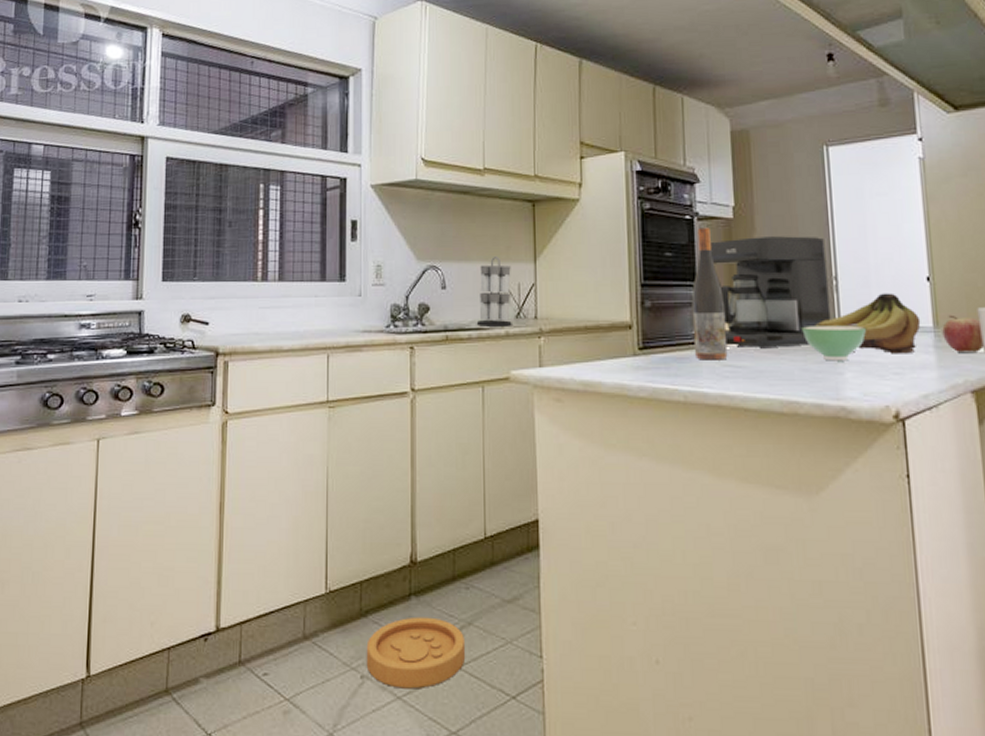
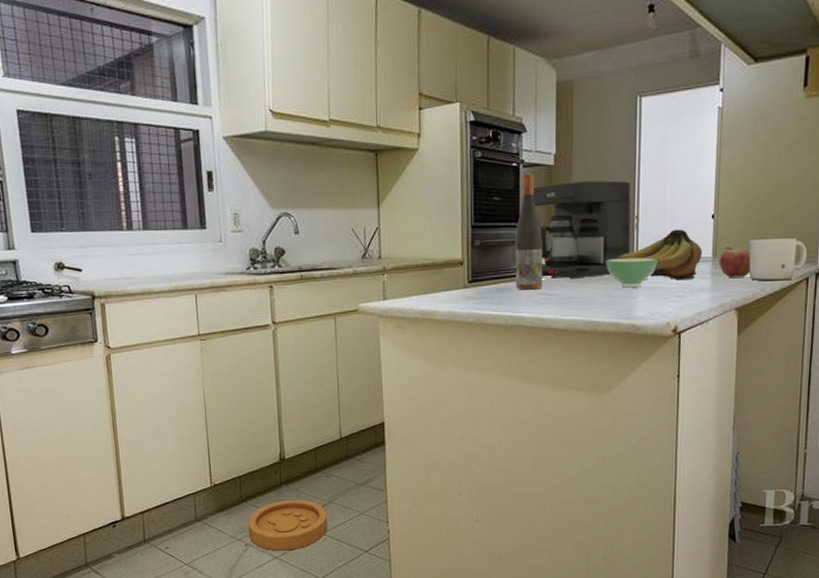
spice rack: present [476,257,512,327] -> none [327,204,359,267]

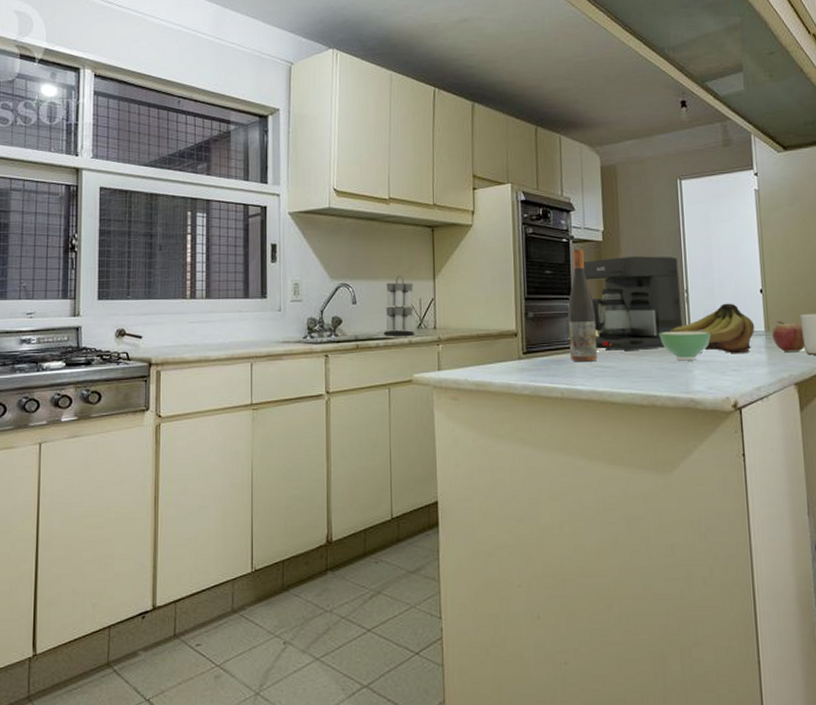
pet bowl: present [248,499,327,551] -> none [288,588,375,651]
spice rack: none [327,204,359,267] -> present [383,275,414,336]

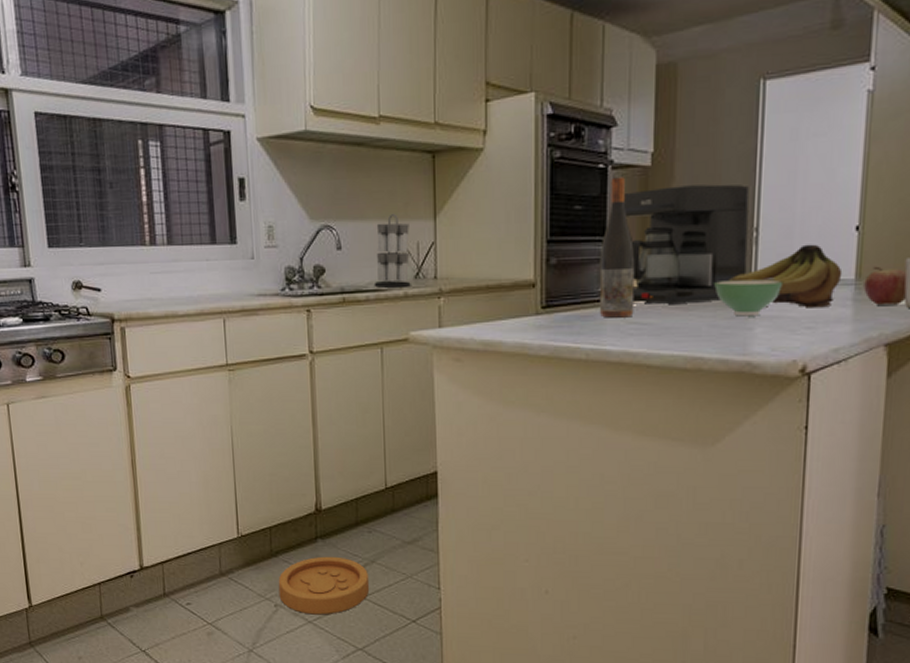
pet bowl: none [288,588,375,651] -> present [278,556,369,615]

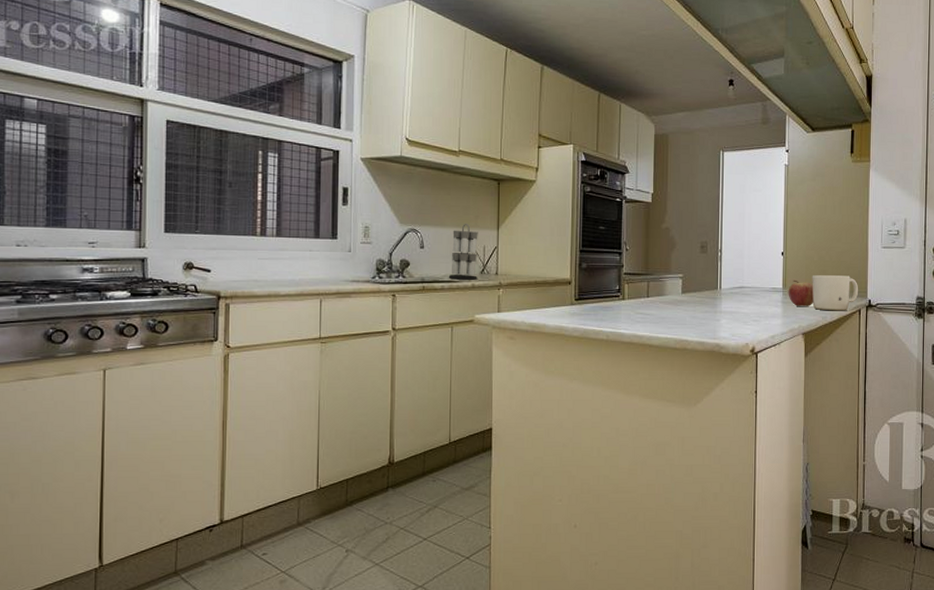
pet bowl: present [278,556,369,615] -> none [350,503,431,558]
wine bottle: present [599,177,635,318] -> none [616,208,641,309]
coffee maker: present [623,184,750,305] -> none [633,217,716,301]
bowl: present [713,279,784,317] -> none [693,285,739,311]
fruit: present [728,244,843,308] -> none [703,263,775,307]

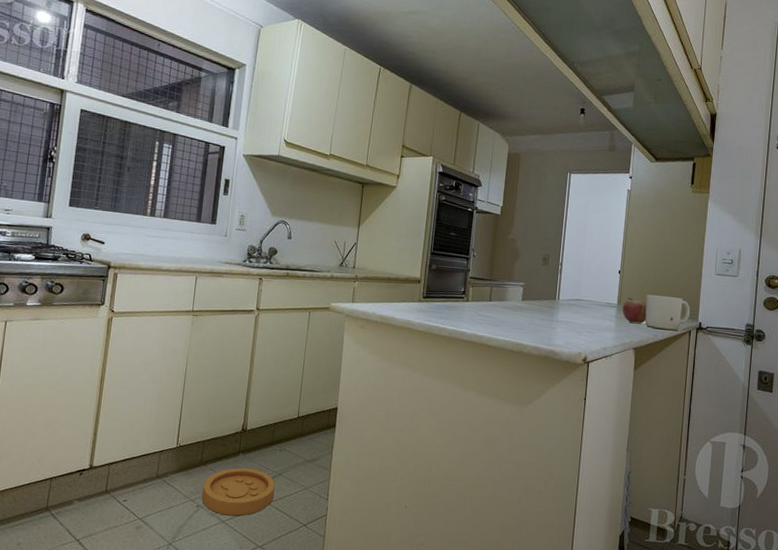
pet bowl: none [350,503,431,558] -> present [201,467,275,516]
spice rack: present [448,224,478,280] -> none [310,220,341,271]

